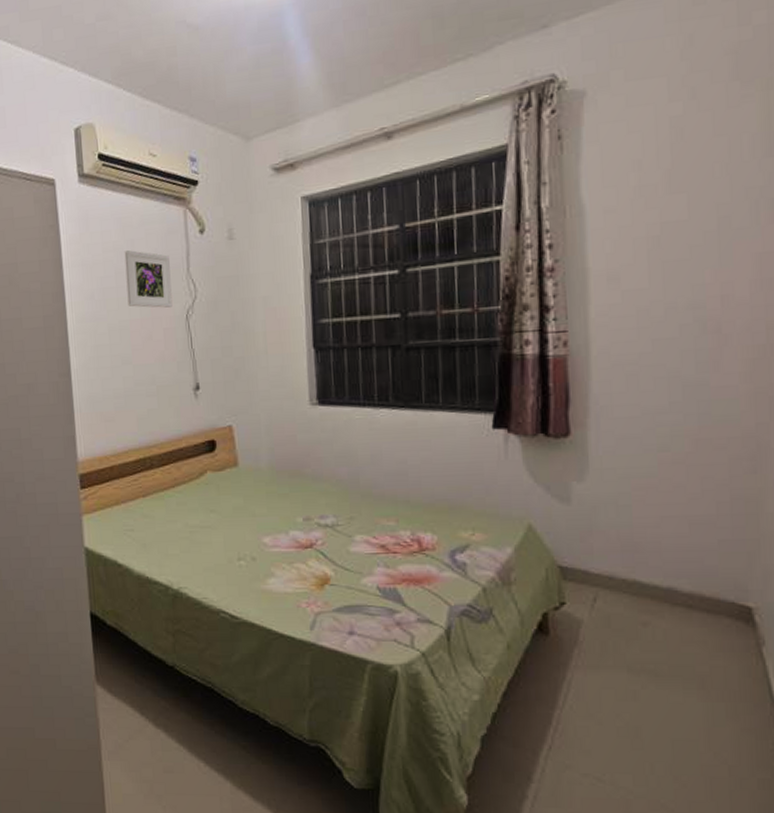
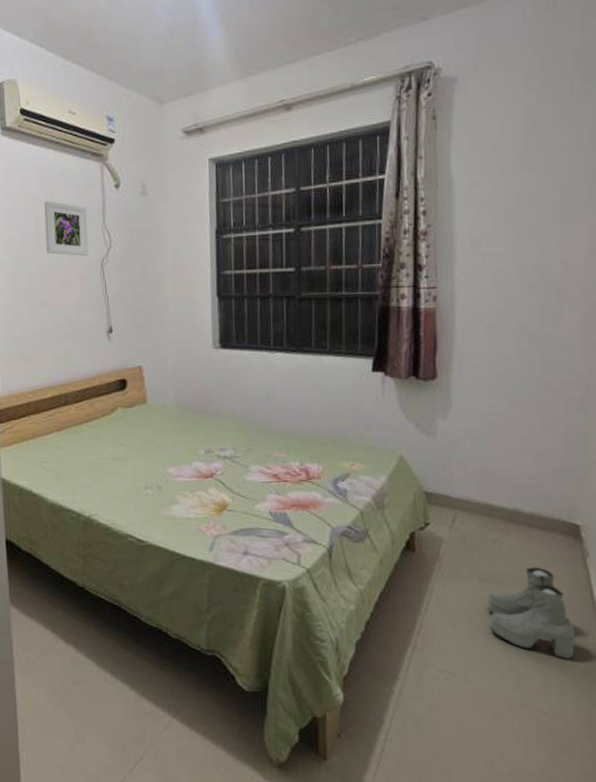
boots: none [638,656,750,767] -> present [487,567,575,659]

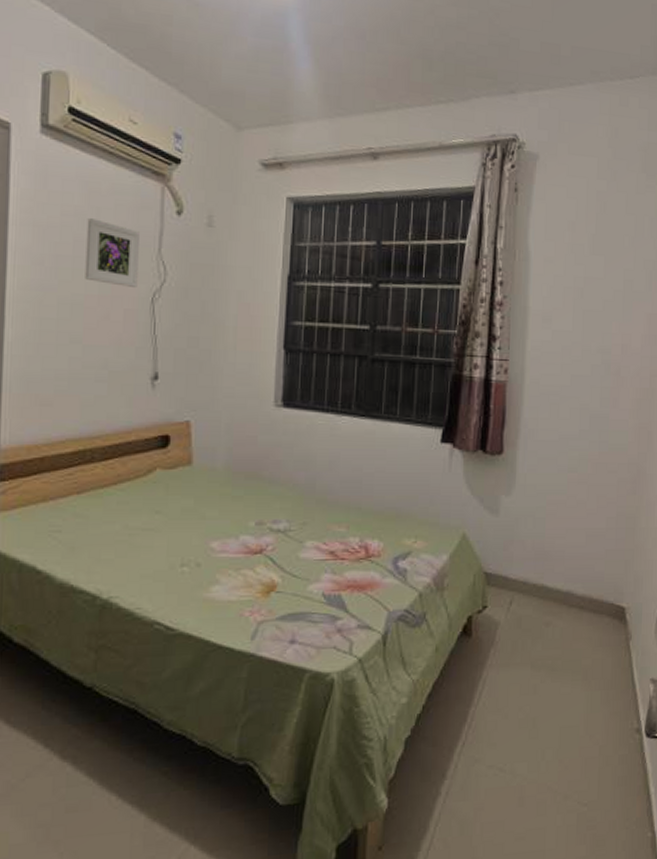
boots: present [487,567,575,659] -> none [537,651,616,746]

